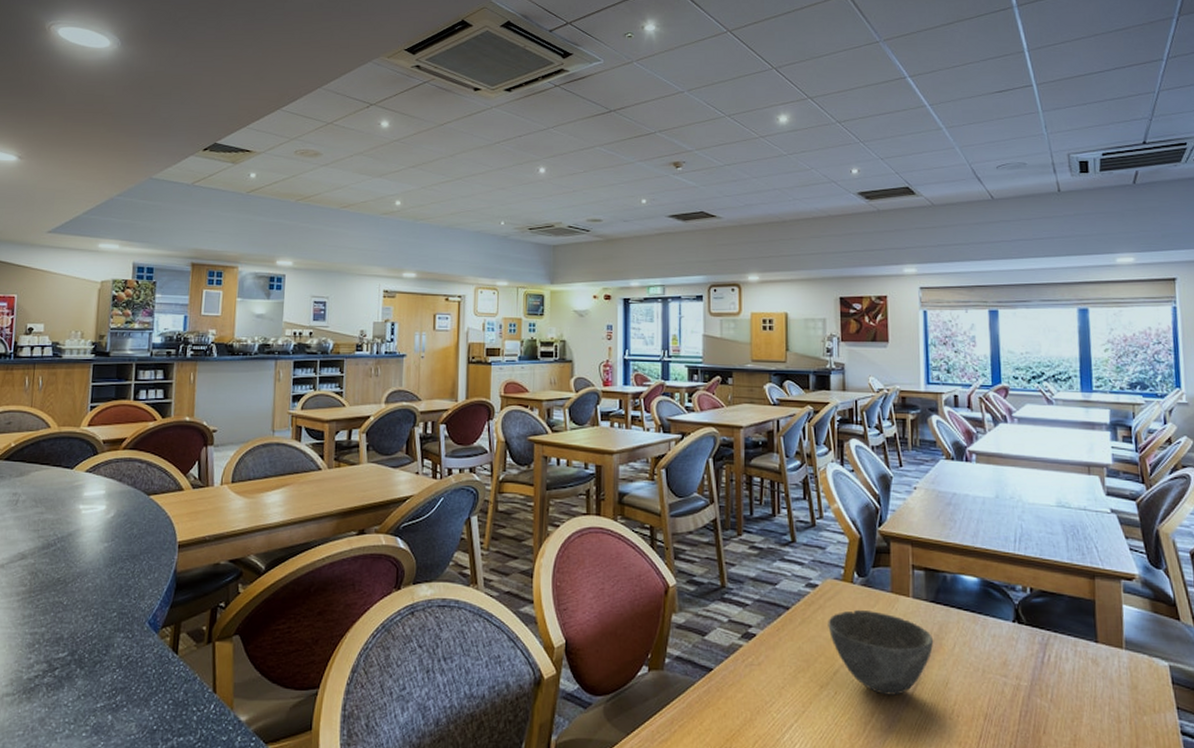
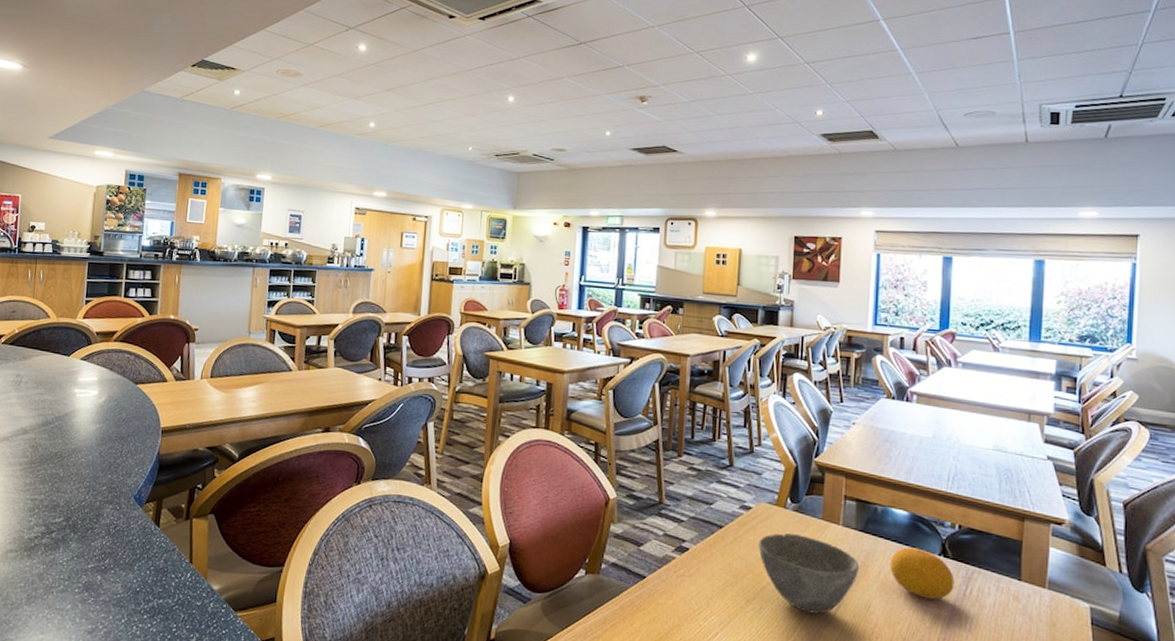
fruit: none [965,615,1032,670] -> present [890,547,955,600]

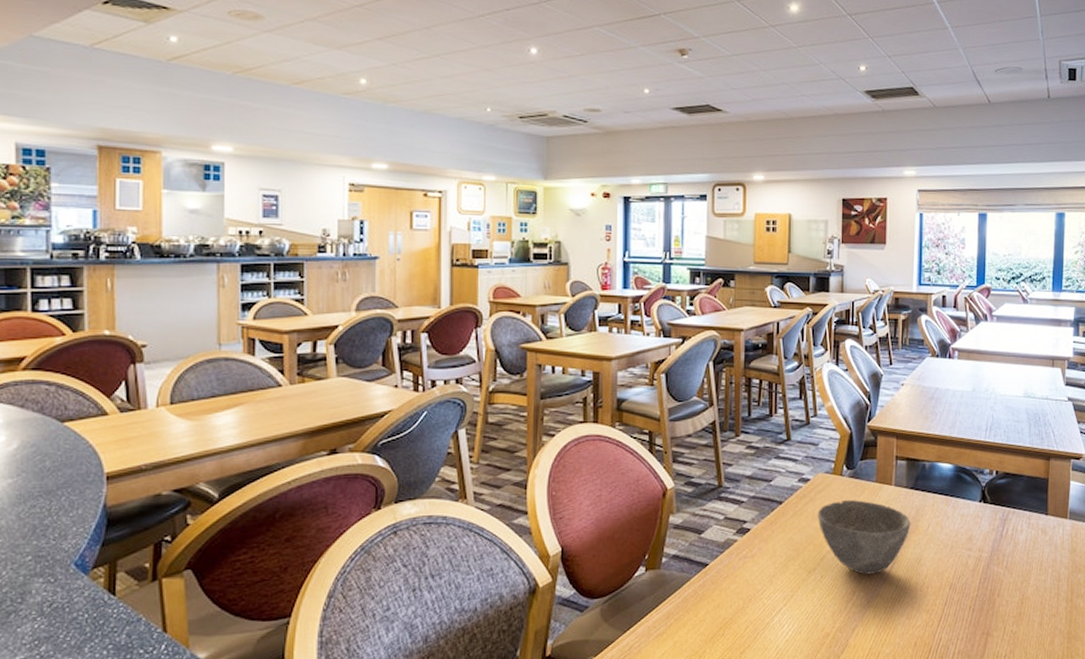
fruit: present [890,547,955,600] -> none [938,497,993,544]

